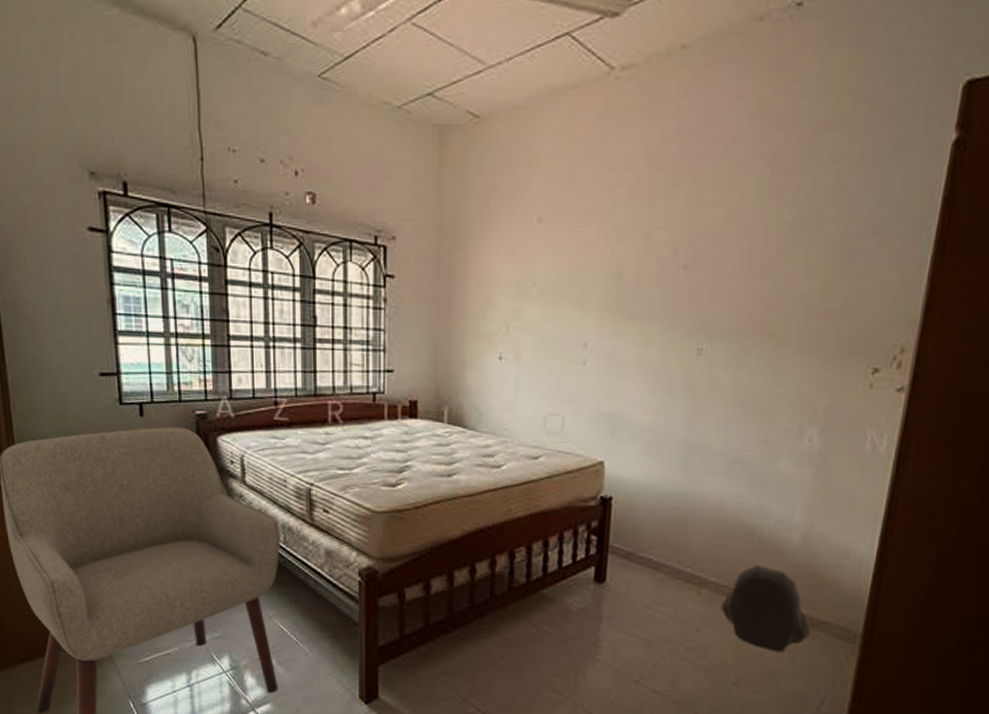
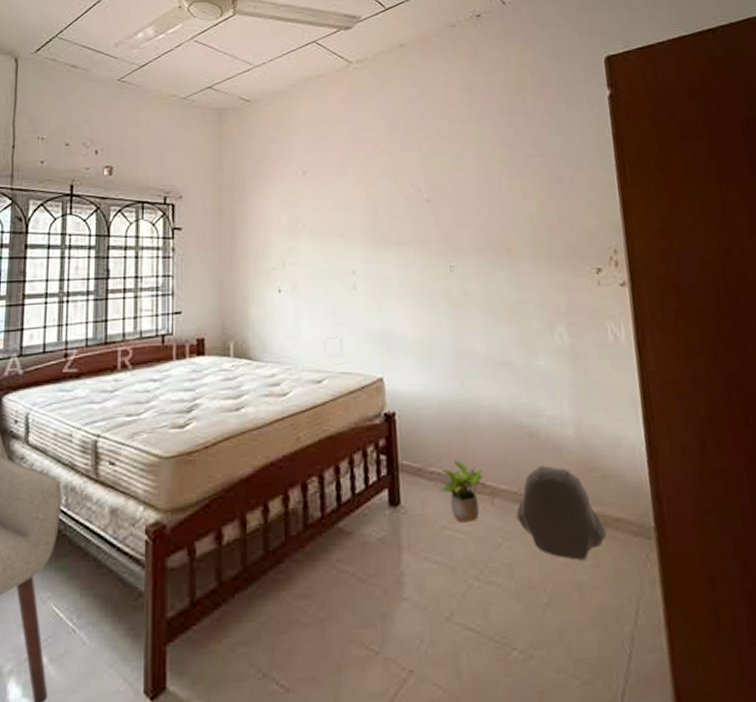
potted plant: none [645,549,695,606] -> present [438,460,485,523]

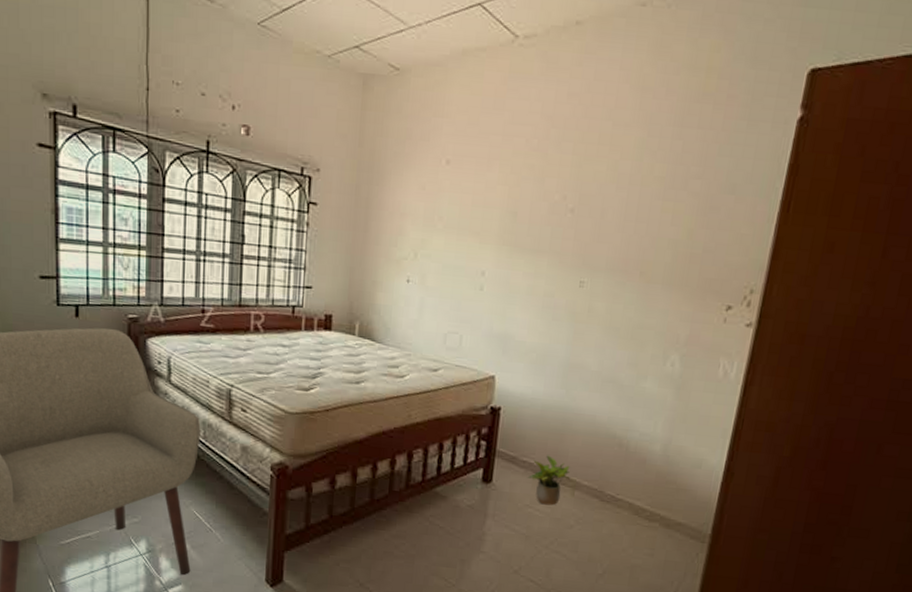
backpack: present [515,464,607,560] -> none [591,471,667,549]

